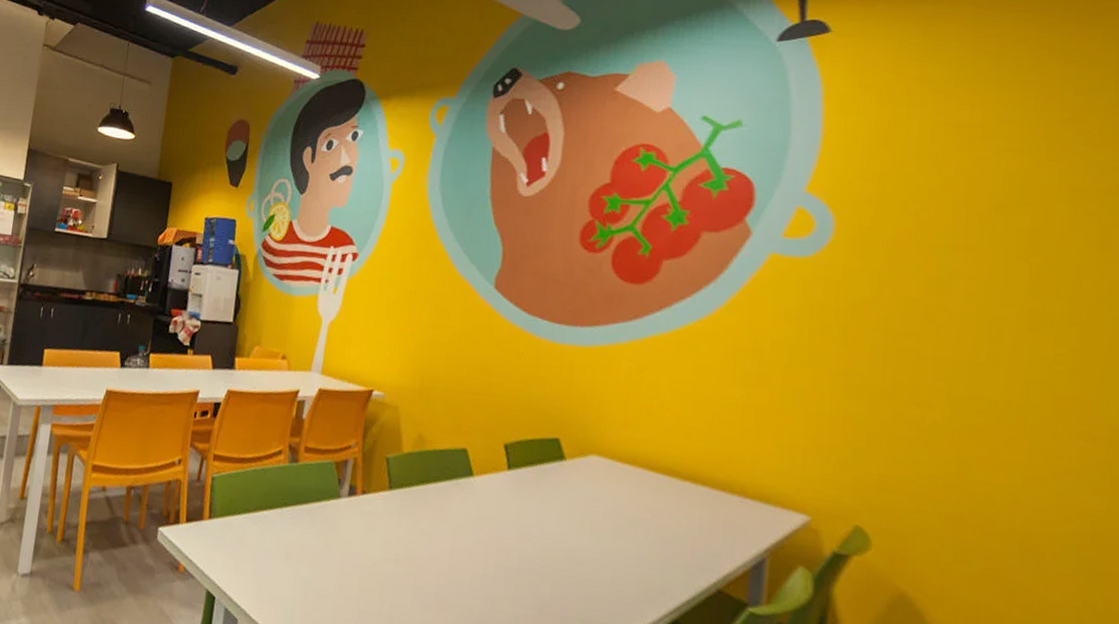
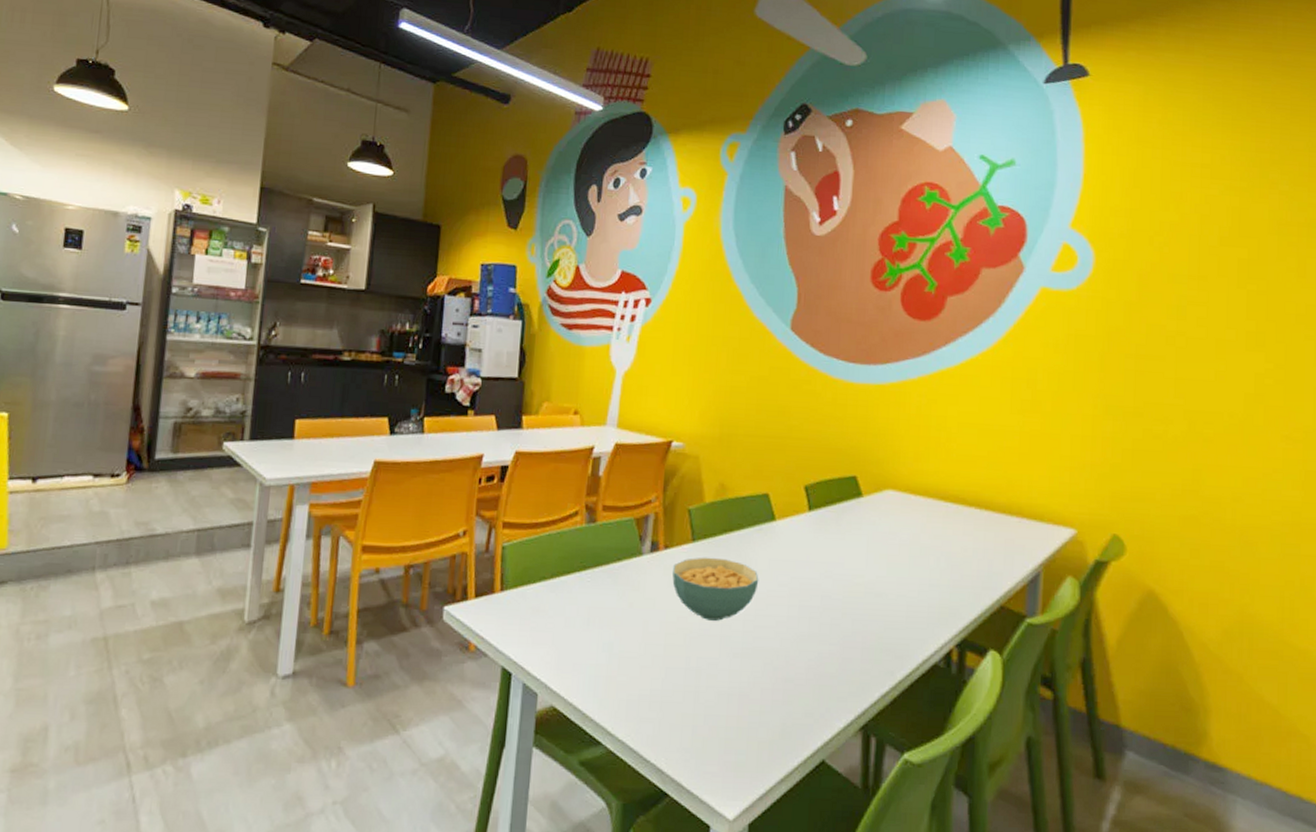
cereal bowl: none [368,505,455,571] -> present [672,557,759,621]

